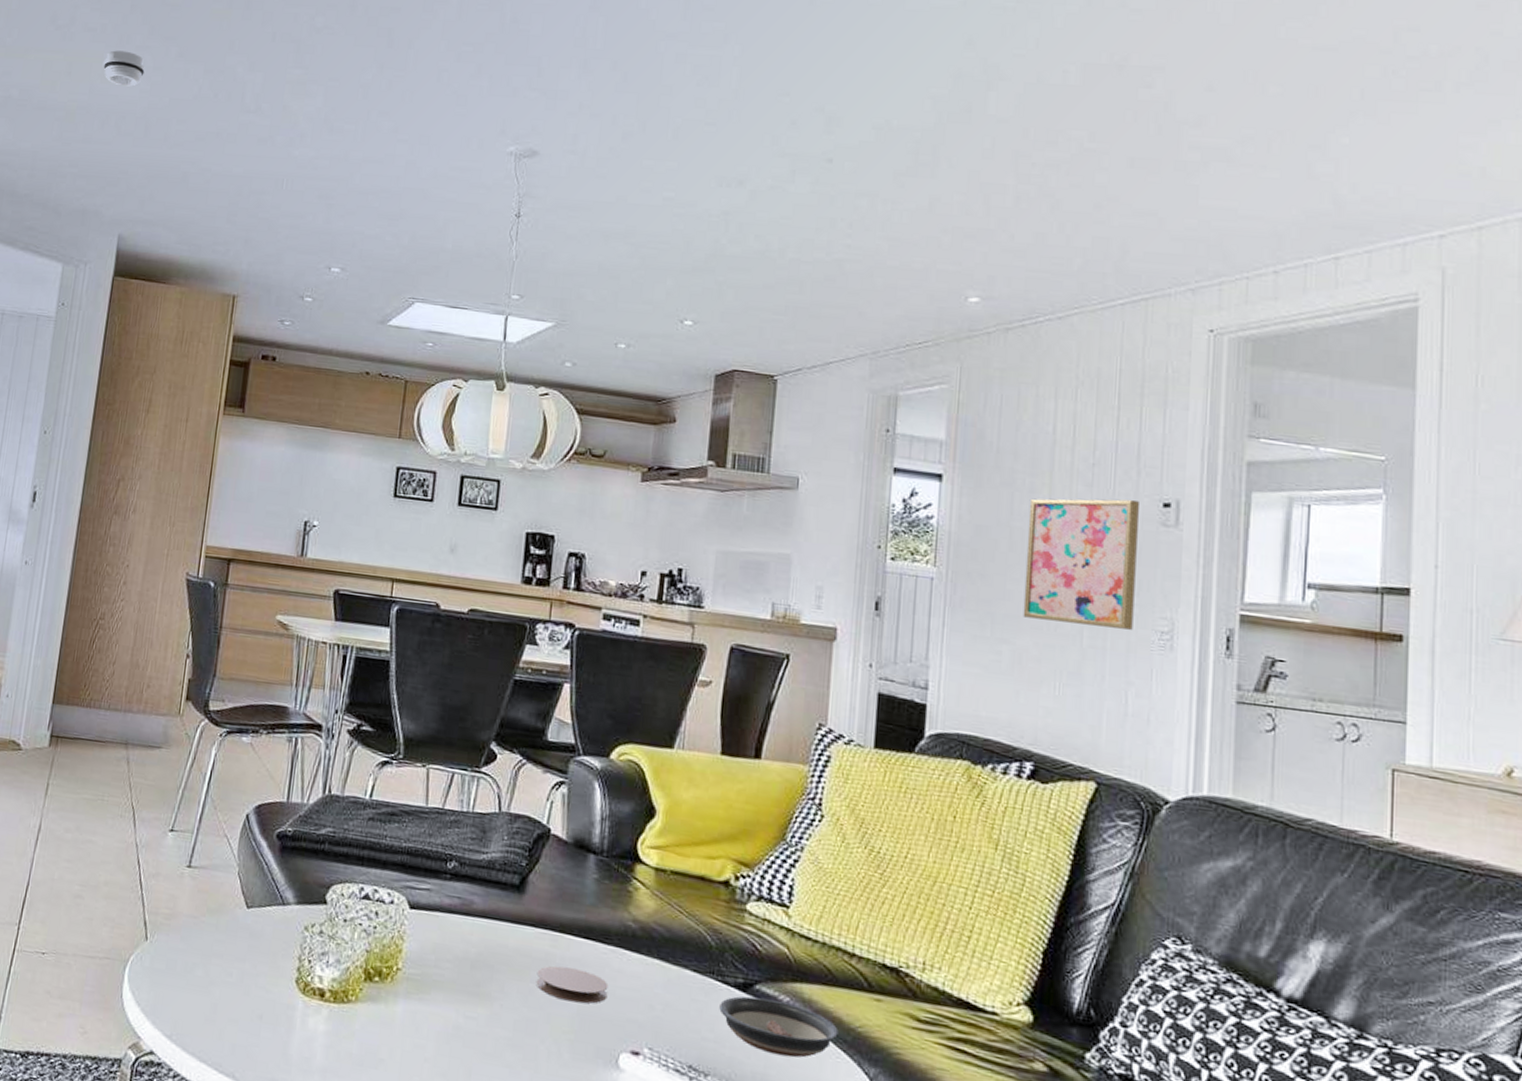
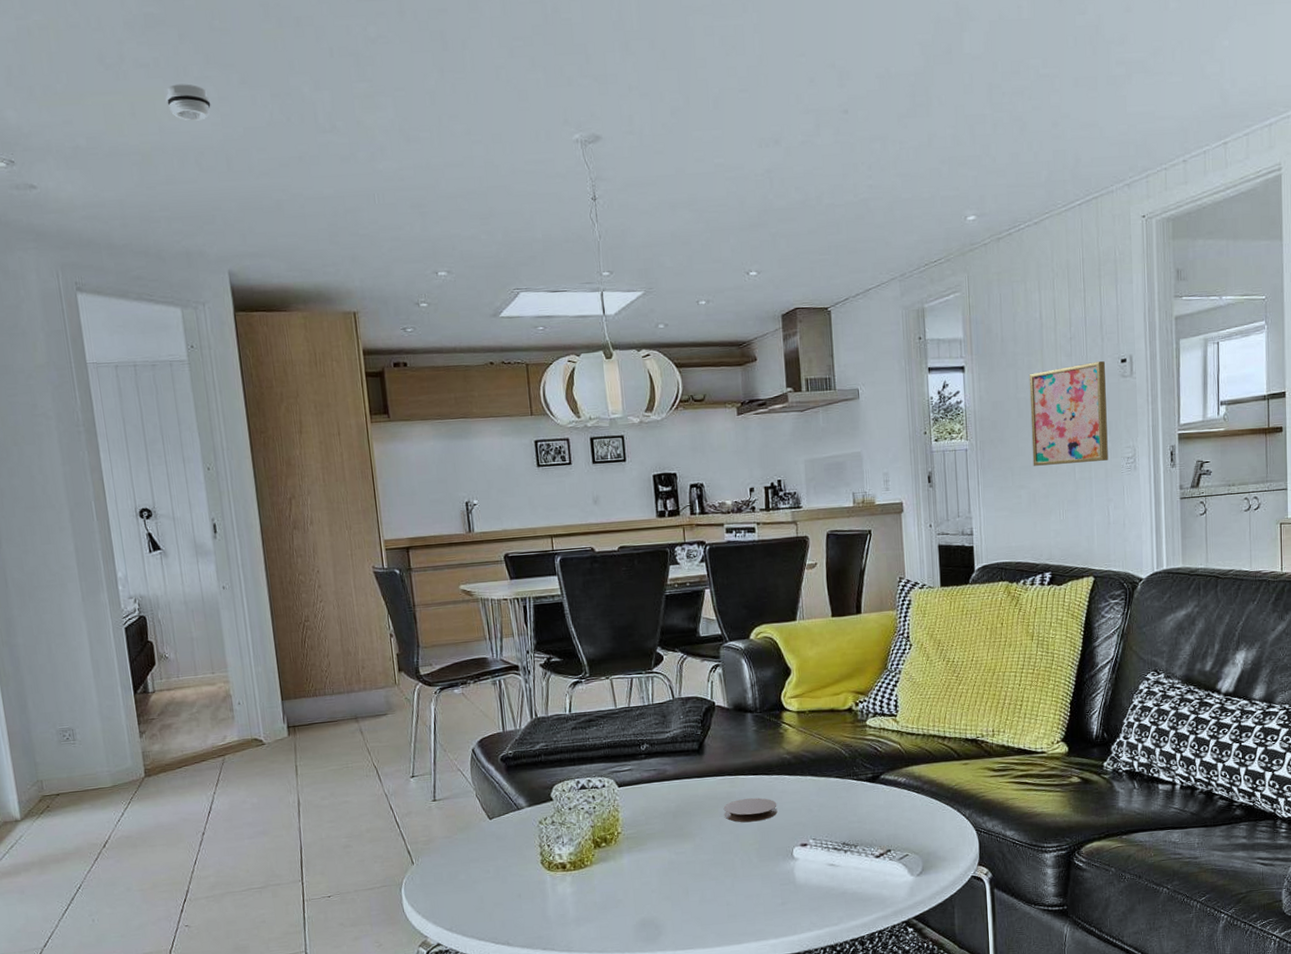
saucer: present [719,996,839,1058] -> none [858,782,942,820]

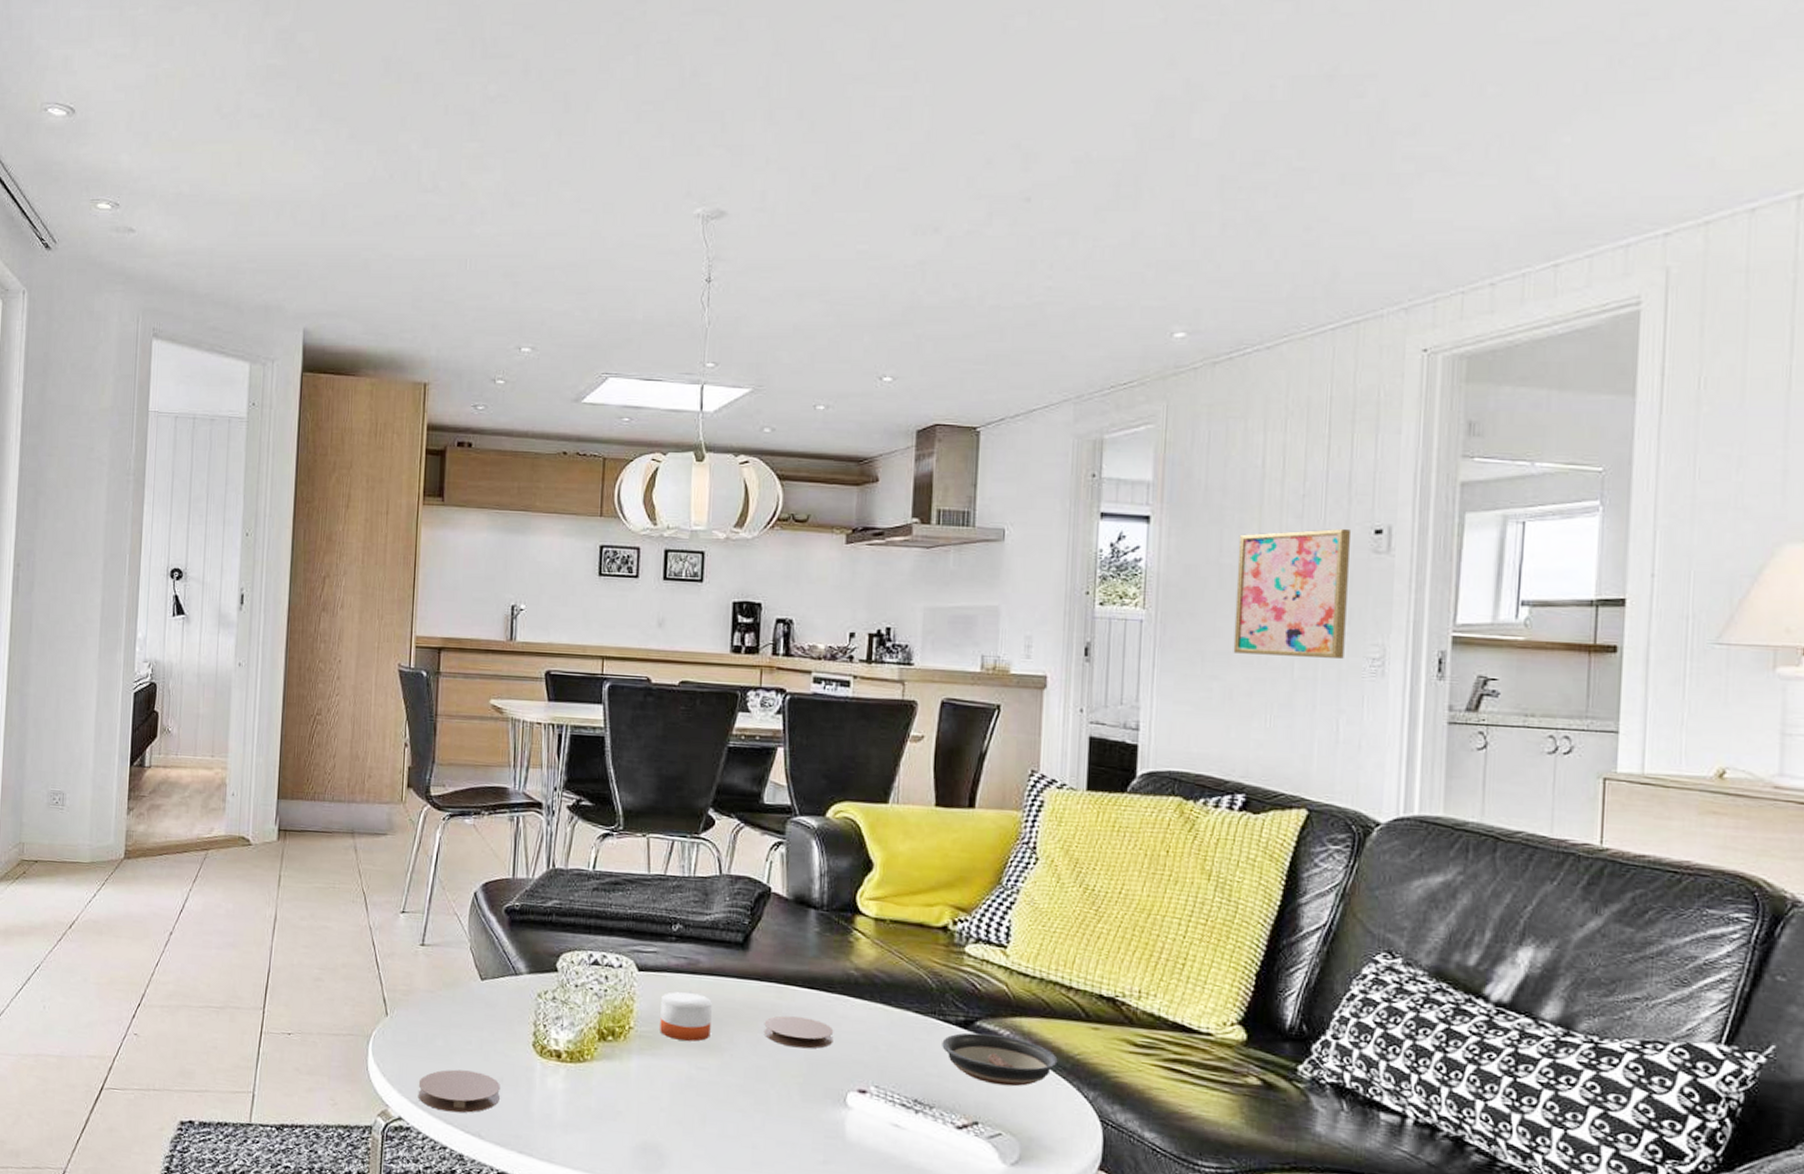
smoke detector: present [165,84,211,121] -> none [272,136,316,174]
coaster: none [449,893,521,931] -> present [418,1069,500,1113]
candle: none [640,796,683,835] -> present [660,992,712,1042]
saucer: none [858,782,942,820] -> present [942,1032,1058,1087]

